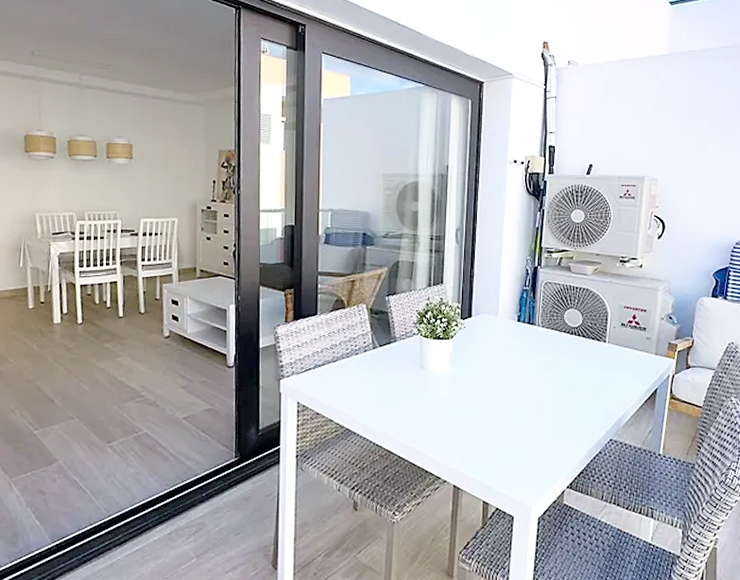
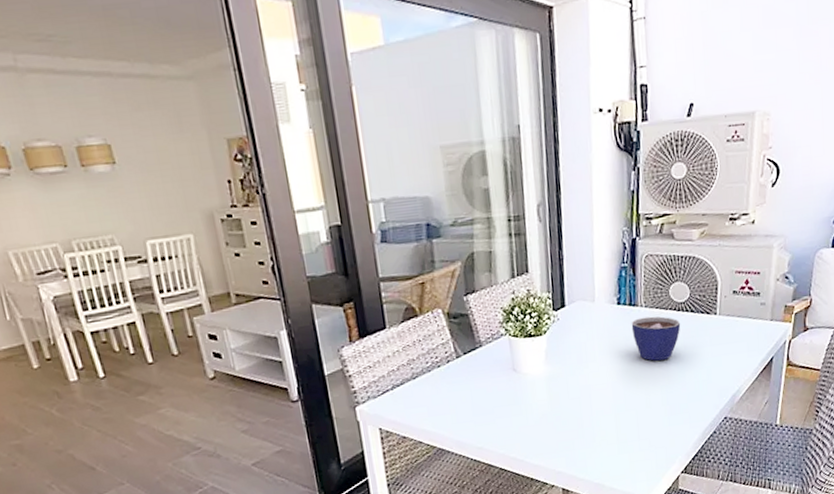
cup: none [528,336,573,377] -> present [631,316,681,361]

